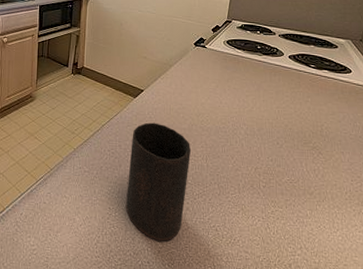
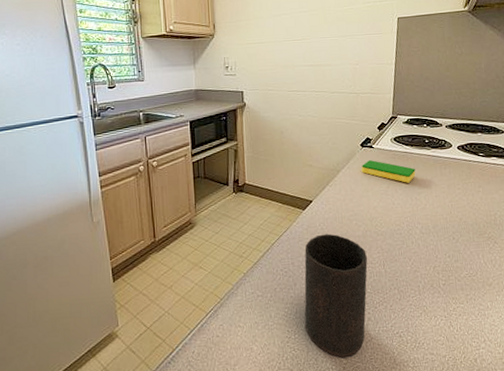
dish sponge: none [192,59,245,85] -> present [361,160,416,183]

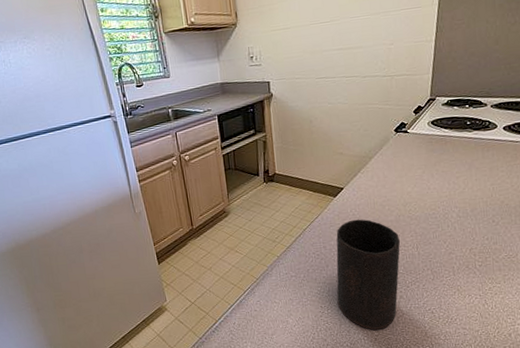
dish sponge: present [361,160,416,183] -> none [394,145,455,167]

